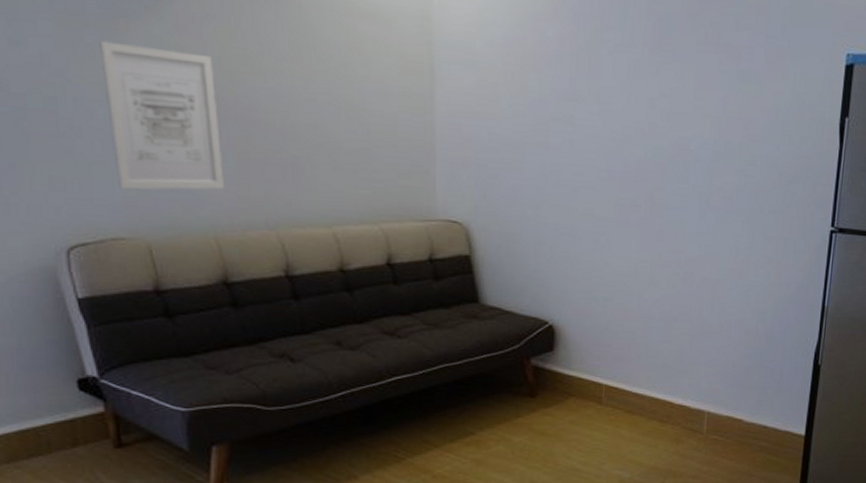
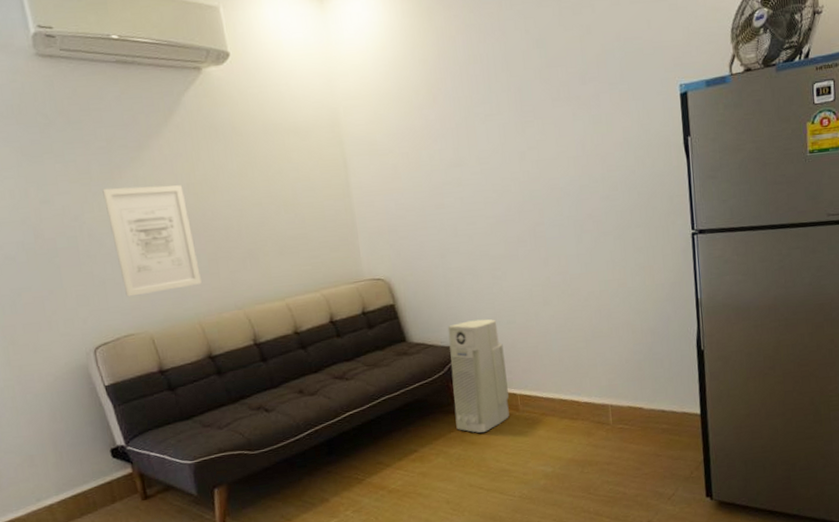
air purifier: none [525,289,595,422] -> present [447,319,510,433]

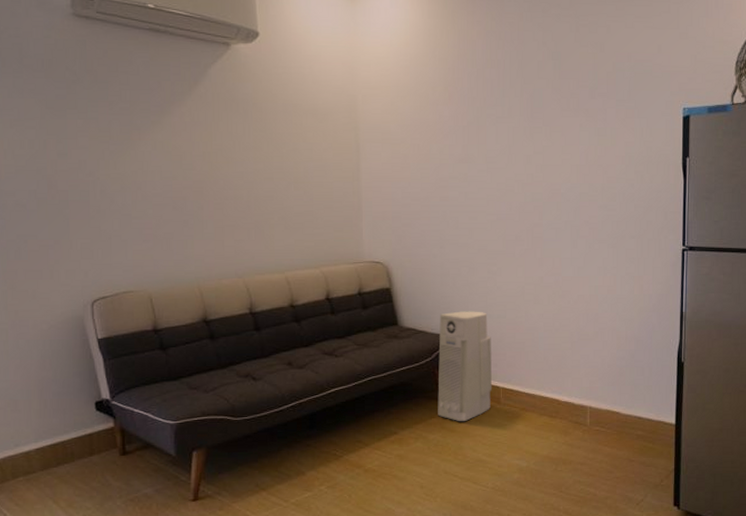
wall art: present [102,185,202,297] -> none [120,148,205,254]

